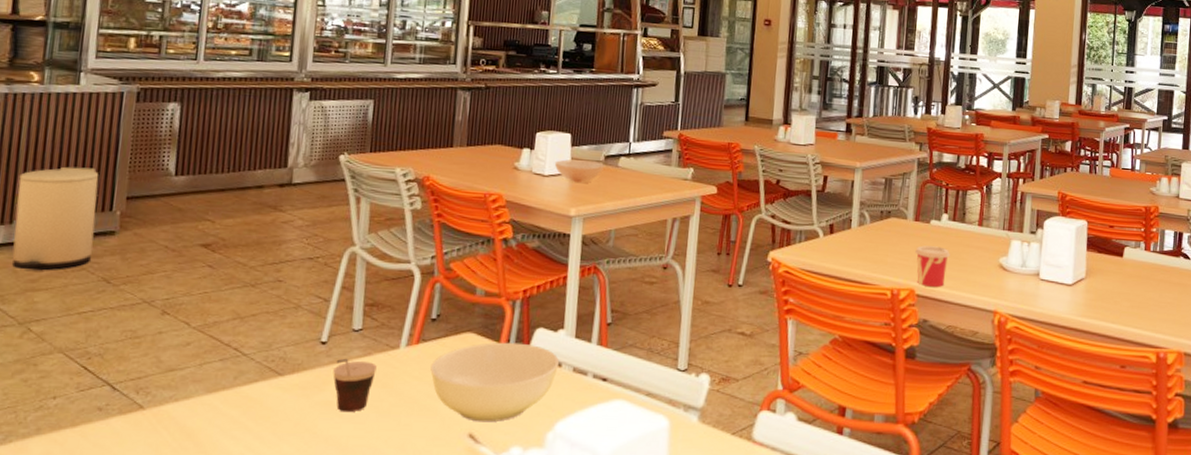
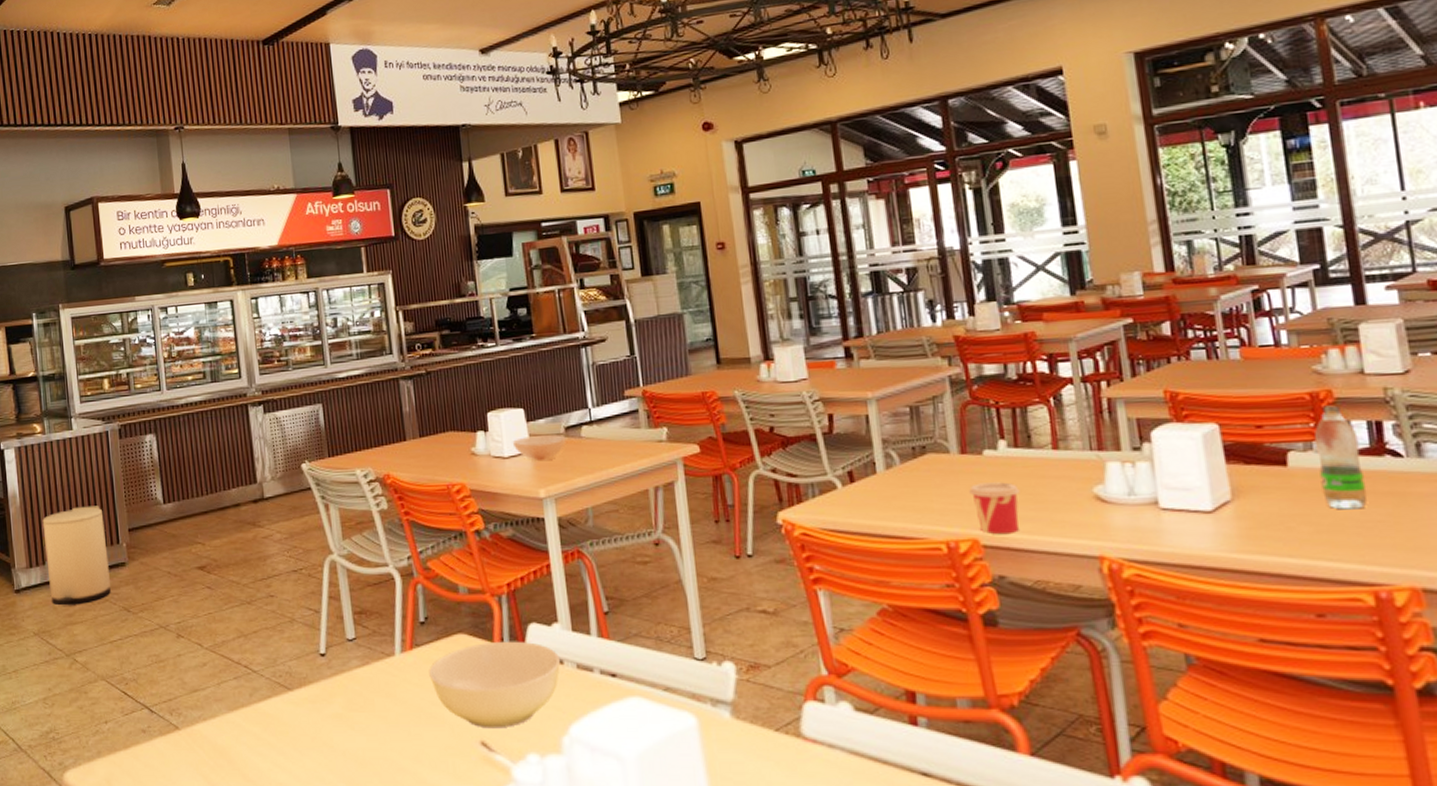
cup: present [333,358,377,413] -> none [336,669,377,724]
bottle: none [1140,217,1168,293] -> present [1314,405,1368,510]

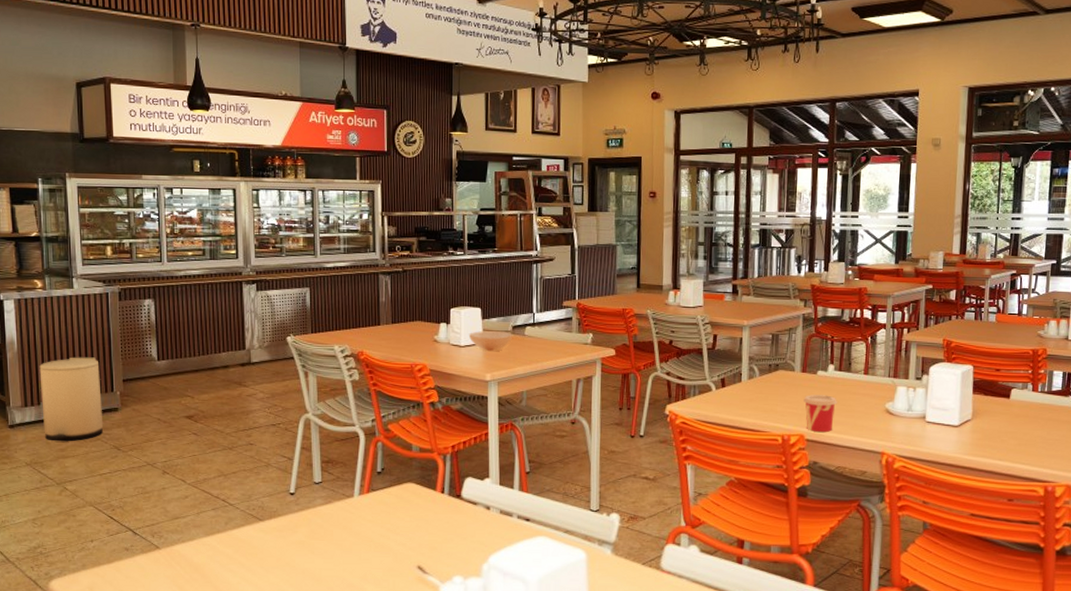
bowl: present [429,641,561,729] -> none [381,490,488,557]
bottle: present [1314,405,1368,510] -> none [1027,359,1056,431]

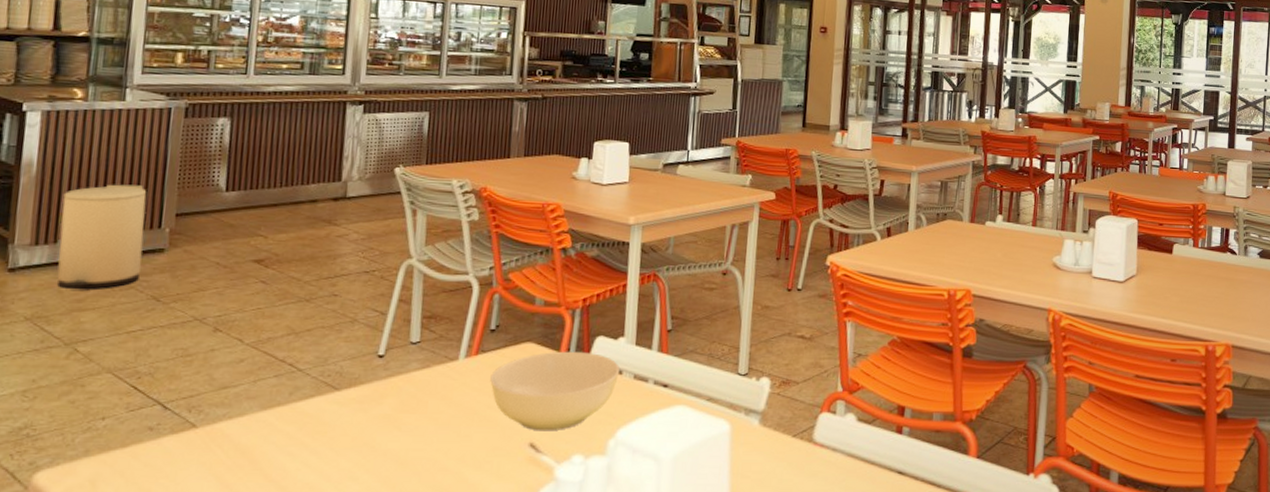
bowl: none [381,490,488,557] -> present [490,351,621,432]
soup bowl: present [468,330,513,352] -> none [612,167,664,192]
cup: present [803,394,837,432] -> none [971,246,1005,287]

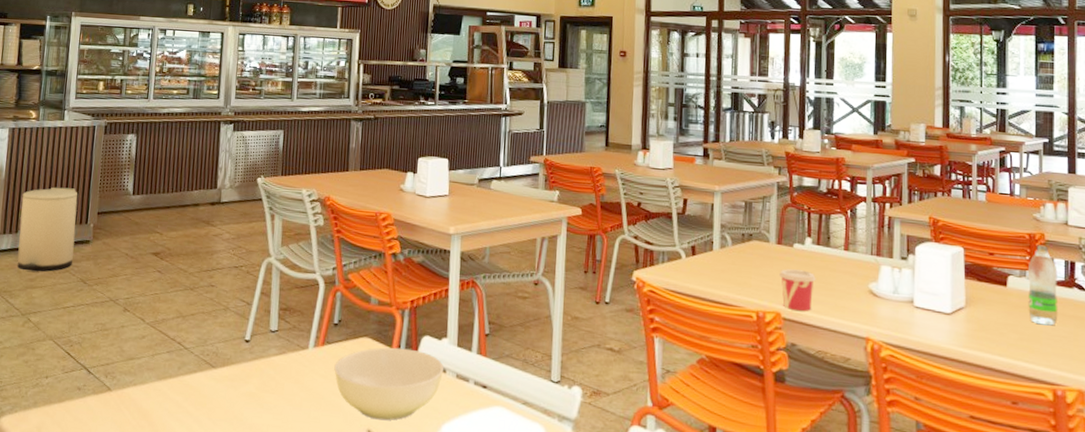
cup: none [971,246,1005,287] -> present [779,269,816,311]
bottle: none [1189,214,1215,288] -> present [1027,245,1059,326]

